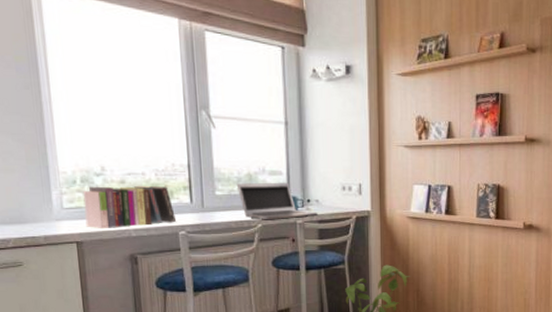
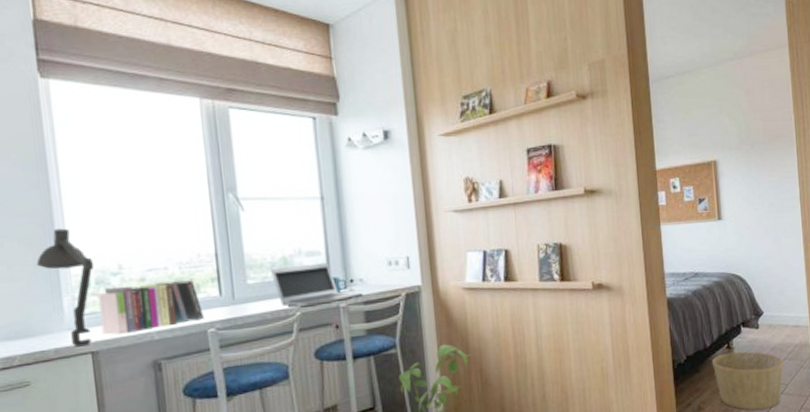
desk lamp: none [28,128,80,236] -> present [36,228,94,347]

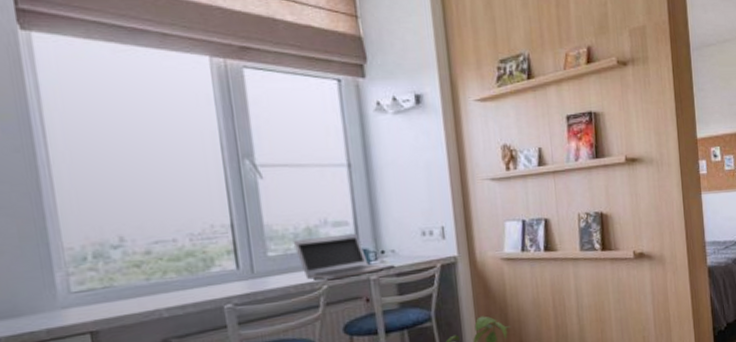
desk lamp: present [36,228,94,347] -> none [21,197,91,327]
books: present [98,280,205,336] -> none [96,252,221,314]

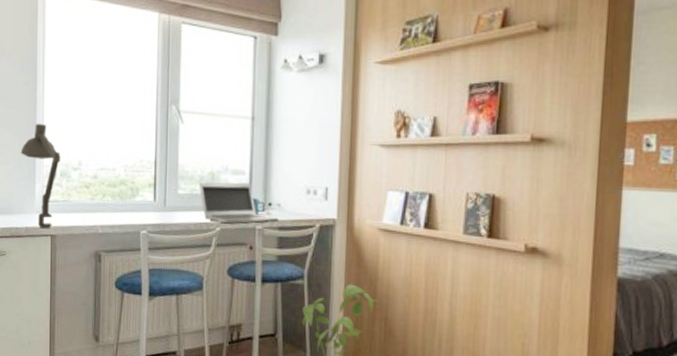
desk lamp: none [21,197,91,327] -> present [21,123,61,229]

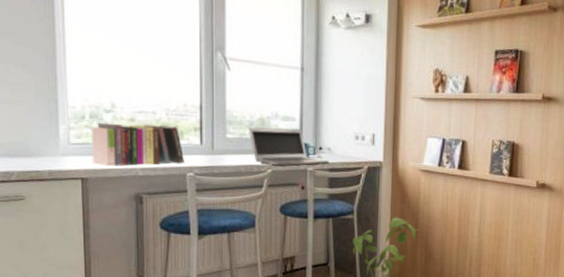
desk lamp: present [21,123,61,229] -> none [38,62,90,172]
books: none [60,180,140,224] -> present [91,122,185,167]

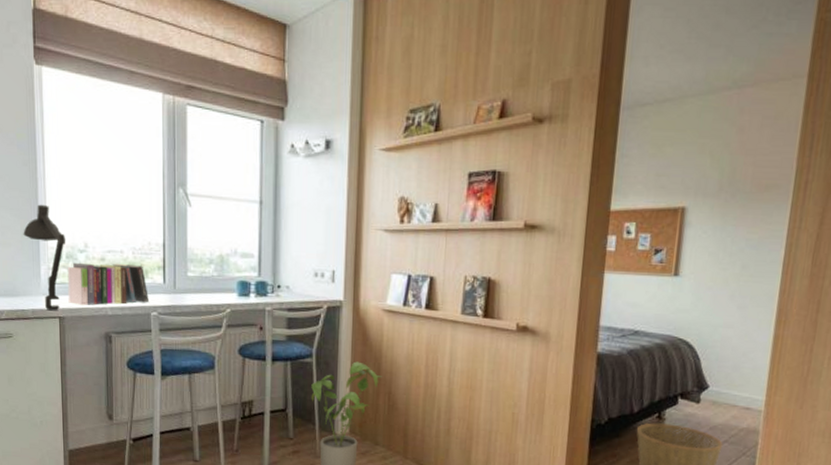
desk lamp: none [38,62,90,172] -> present [23,204,66,311]
laptop: present [248,127,329,166] -> none [208,265,288,306]

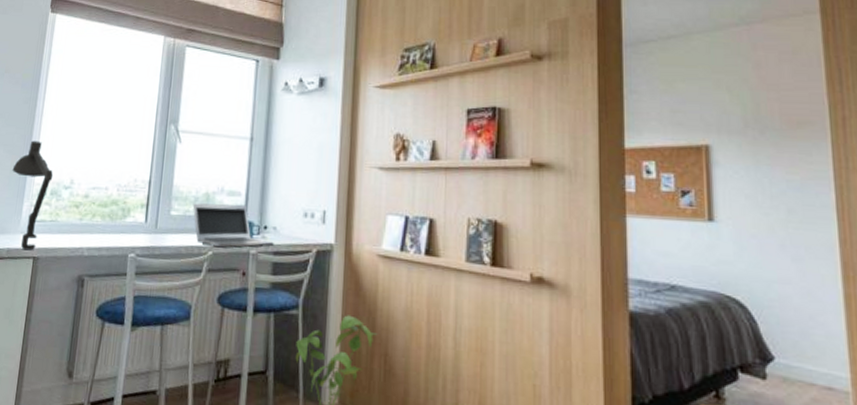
books: present [67,262,150,306] -> none [45,199,129,246]
laptop: none [208,265,288,306] -> present [192,203,274,248]

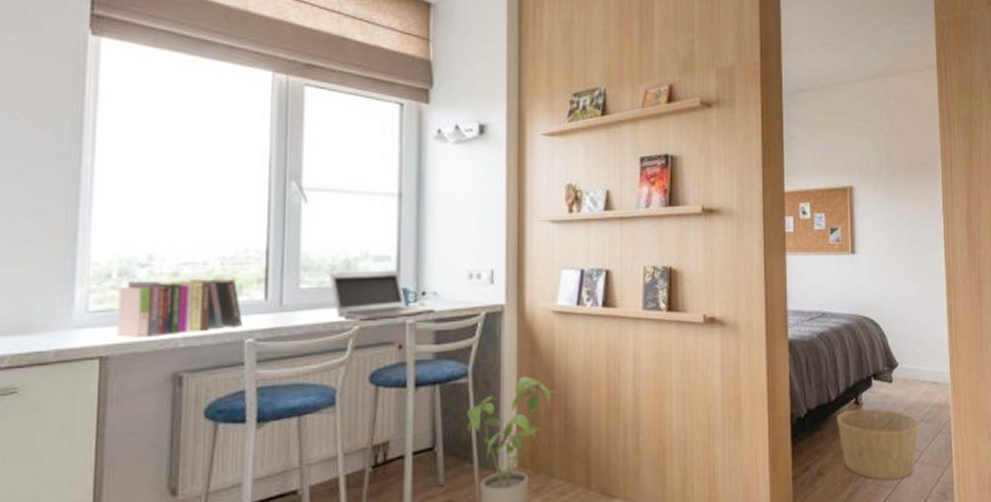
desk lamp: present [12,140,54,251] -> none [50,207,120,350]
books: none [45,199,129,246] -> present [116,278,244,339]

